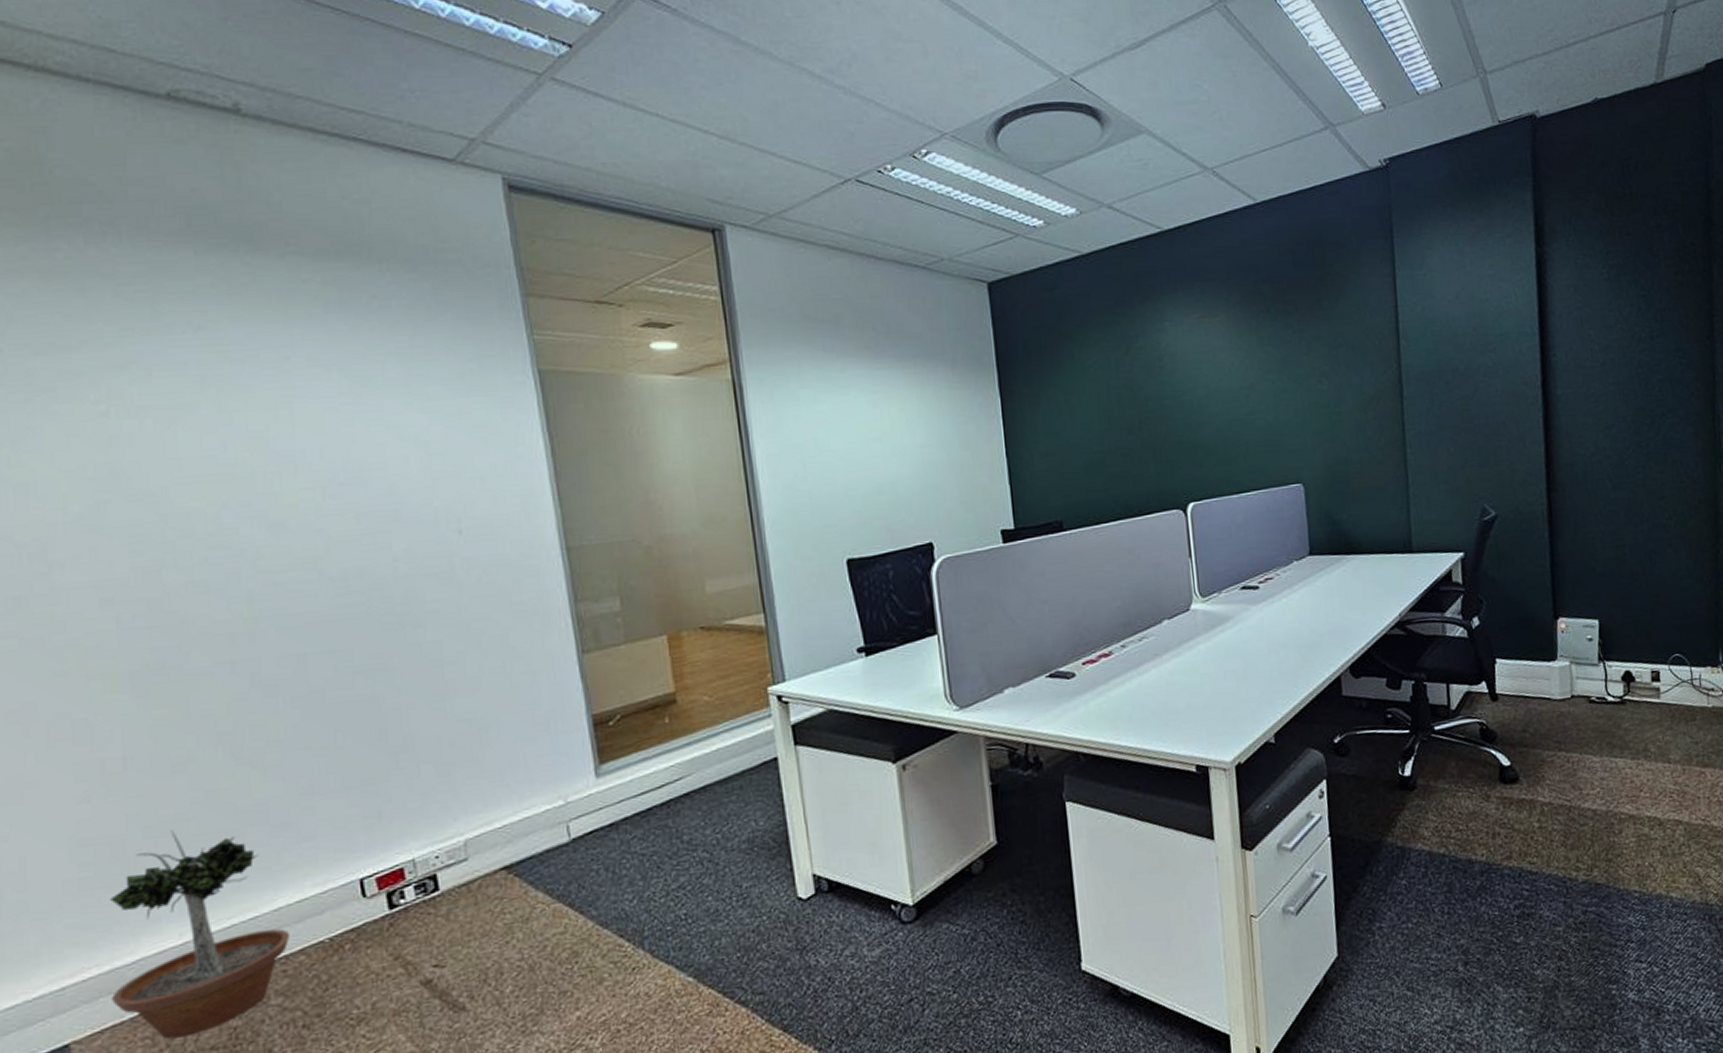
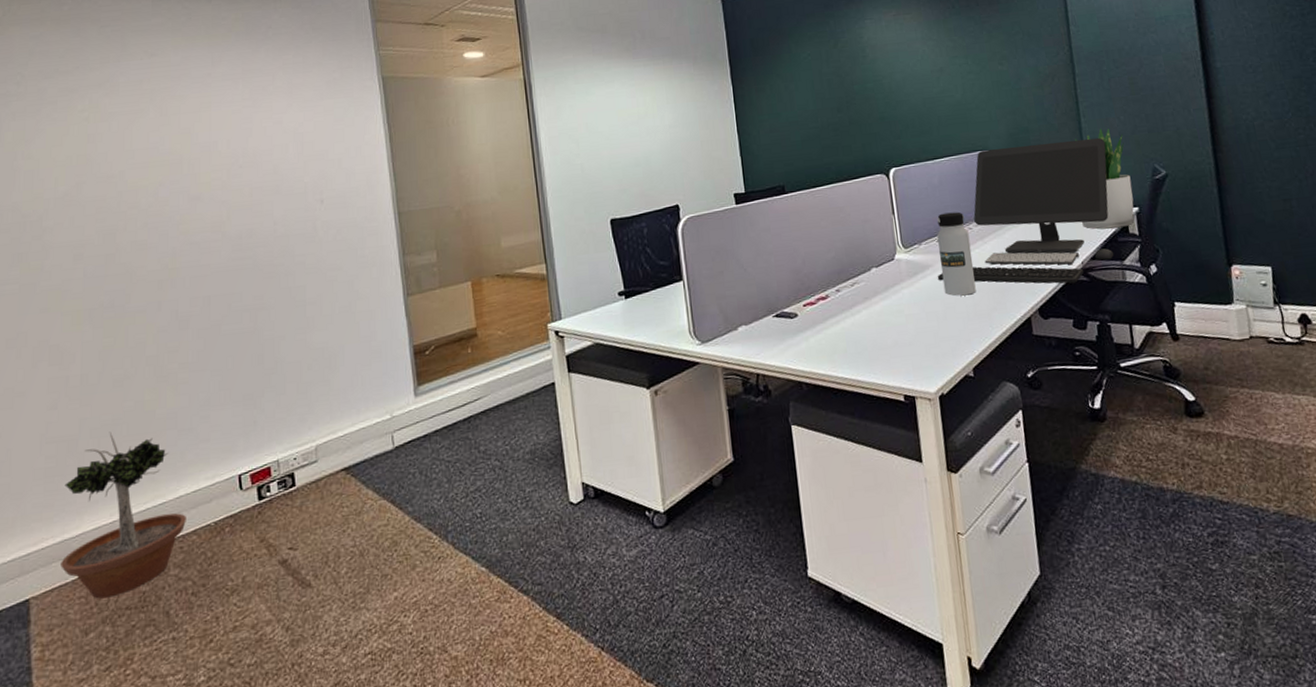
computer keyboard: none [1238,618,1402,639] -> present [937,266,1084,284]
water bottle: none [1240,555,1282,653] -> present [936,211,976,297]
computer: none [1282,471,1435,617] -> present [973,137,1115,265]
planter: none [1399,461,1459,577] -> present [1075,128,1135,229]

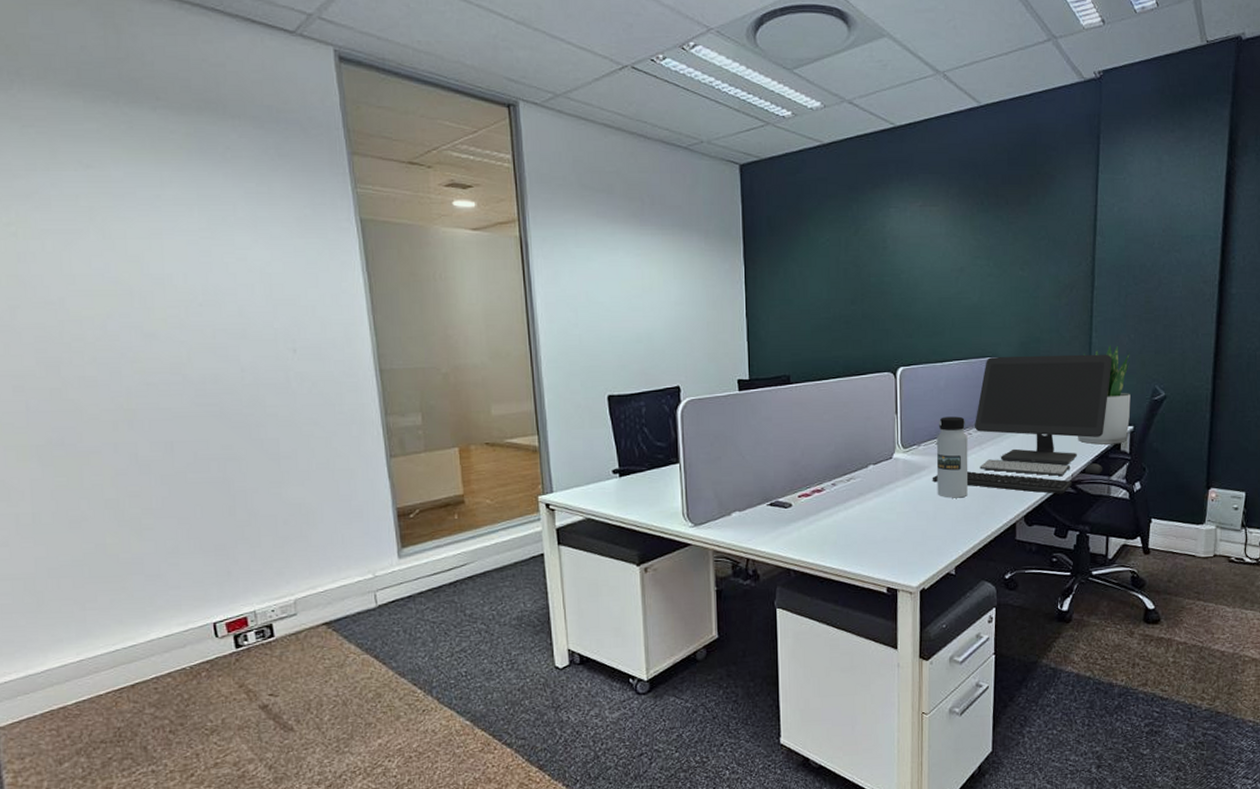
potted tree: present [61,431,186,599] -> none [24,572,160,732]

